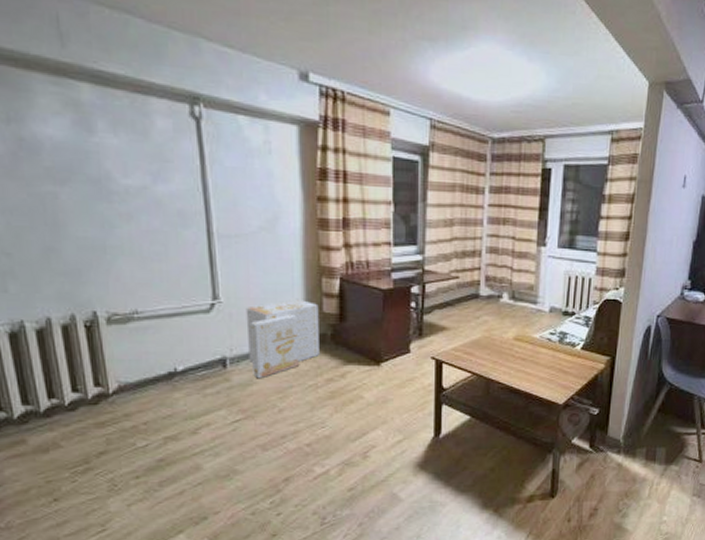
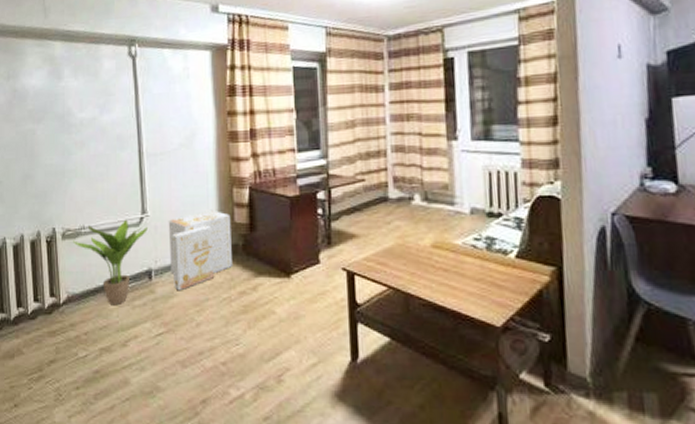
potted plant: none [123,304,220,395] -> present [73,219,148,306]

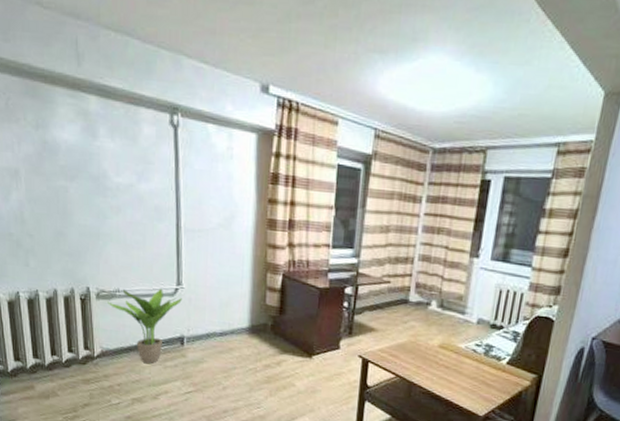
product box: present [168,209,232,291] -> none [202,290,263,358]

